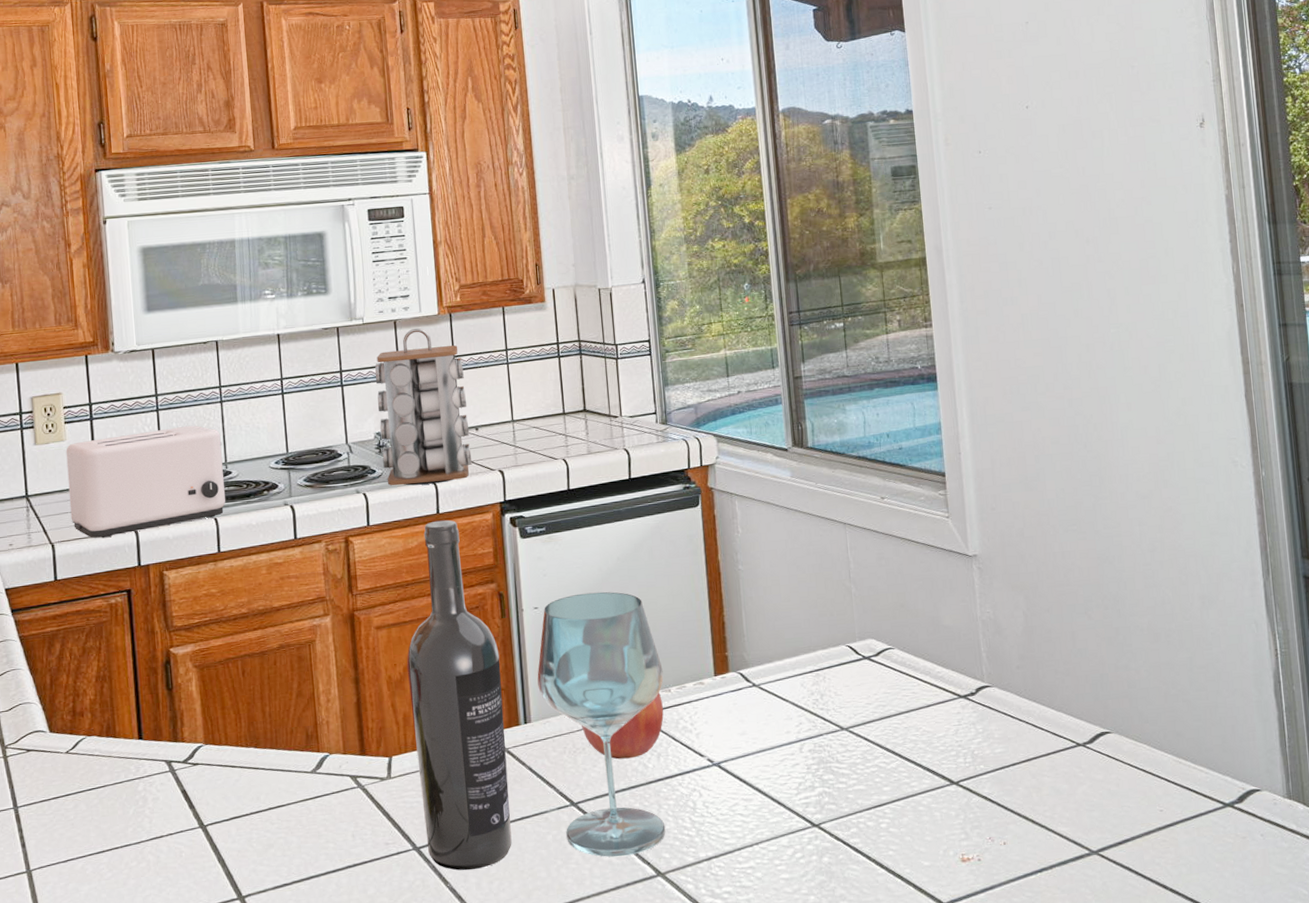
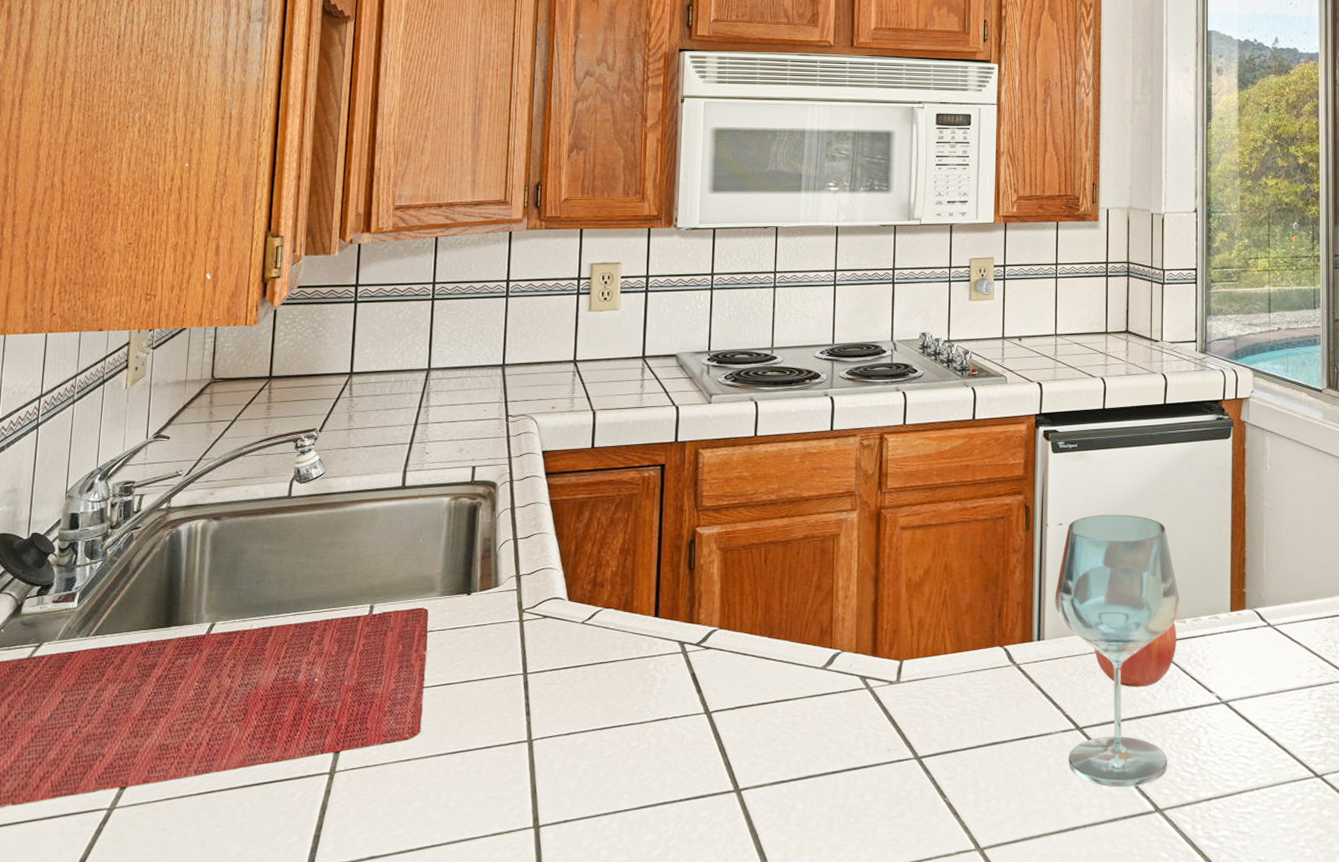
toaster: present [66,425,225,538] -> none [615,307,770,410]
spice rack: present [374,327,472,486] -> none [925,233,1013,389]
wine bottle: present [406,520,512,871] -> none [927,426,1020,786]

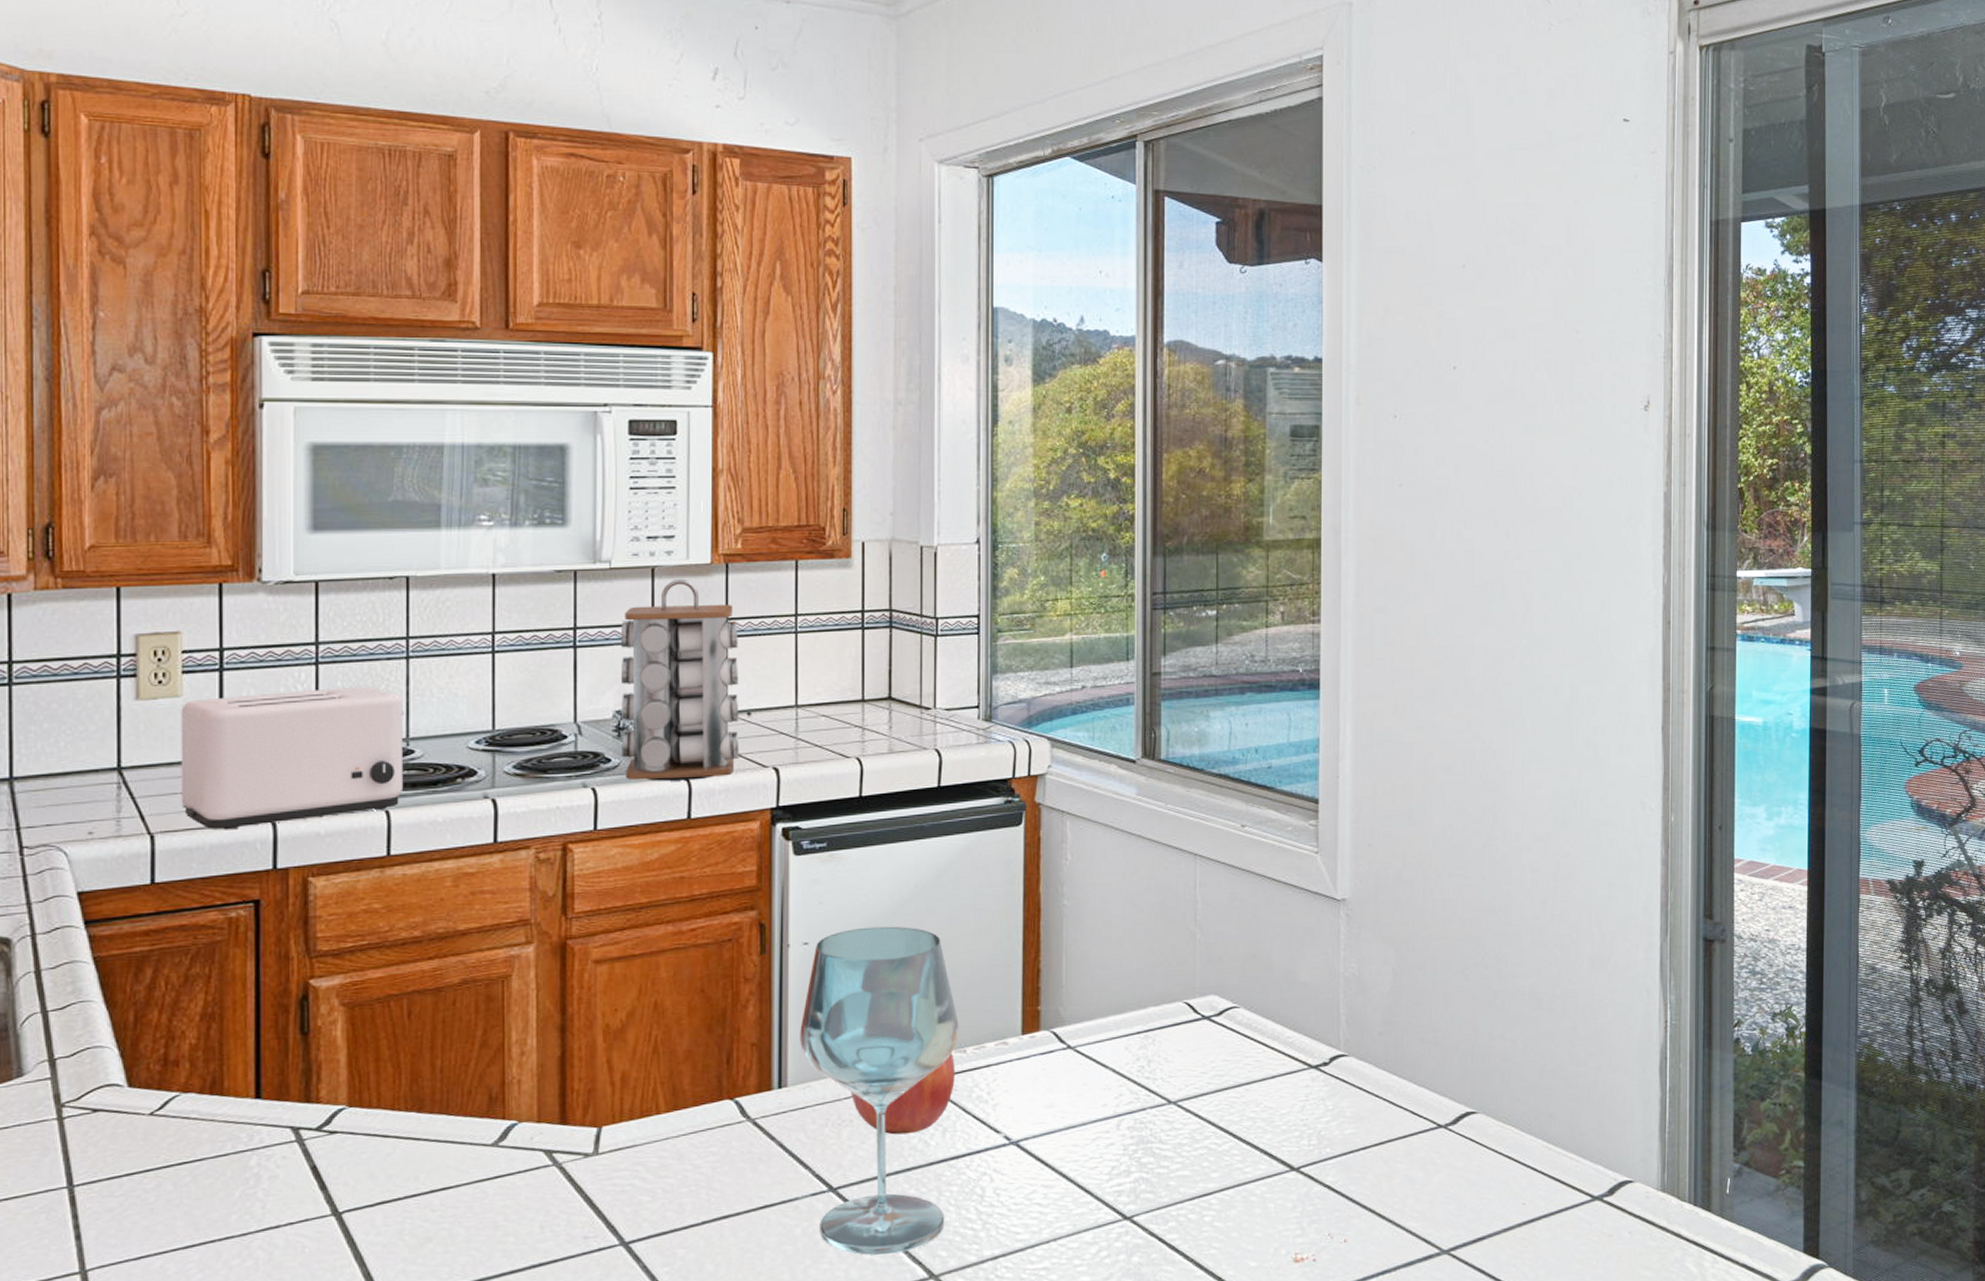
toaster: none [615,307,770,410] -> present [181,686,404,830]
spice rack: none [925,233,1013,389] -> present [620,578,739,781]

